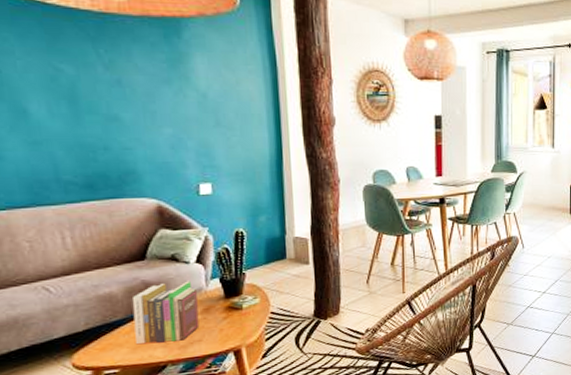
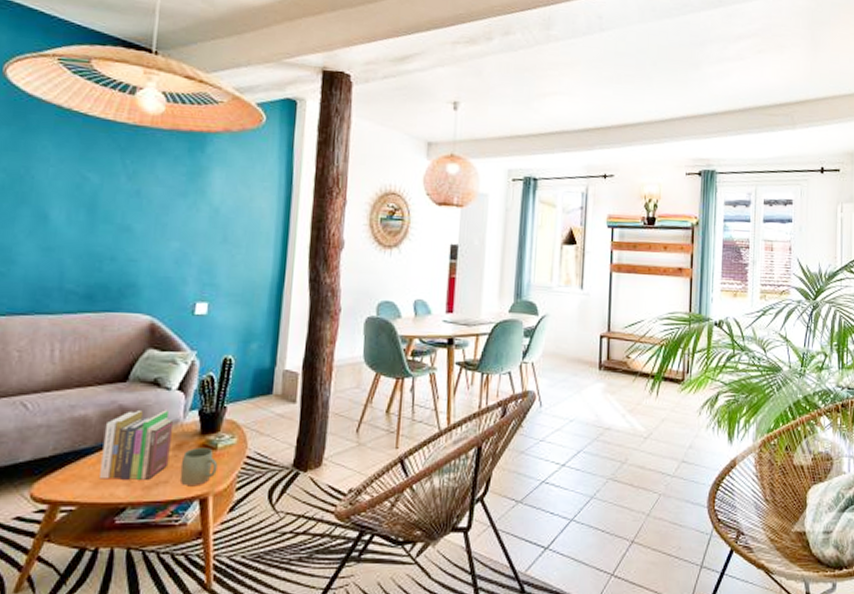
mug: none [211,309,246,342] -> present [180,448,218,487]

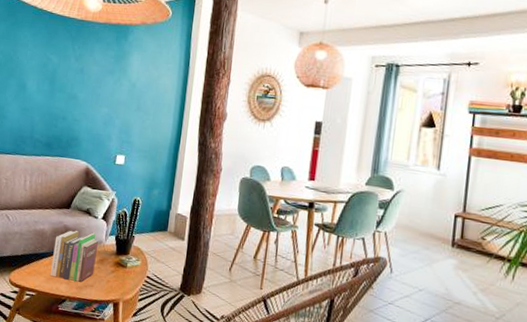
mug: present [180,448,218,487] -> none [101,264,127,292]

